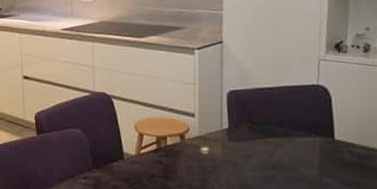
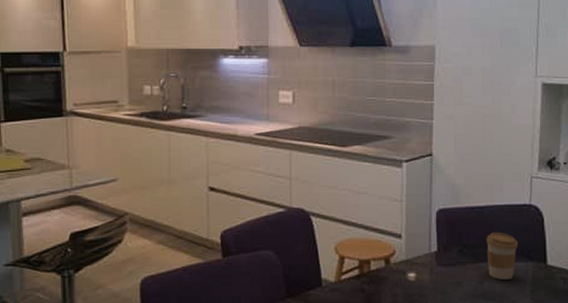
coffee cup: none [275,110,306,153] -> present [486,232,518,280]

